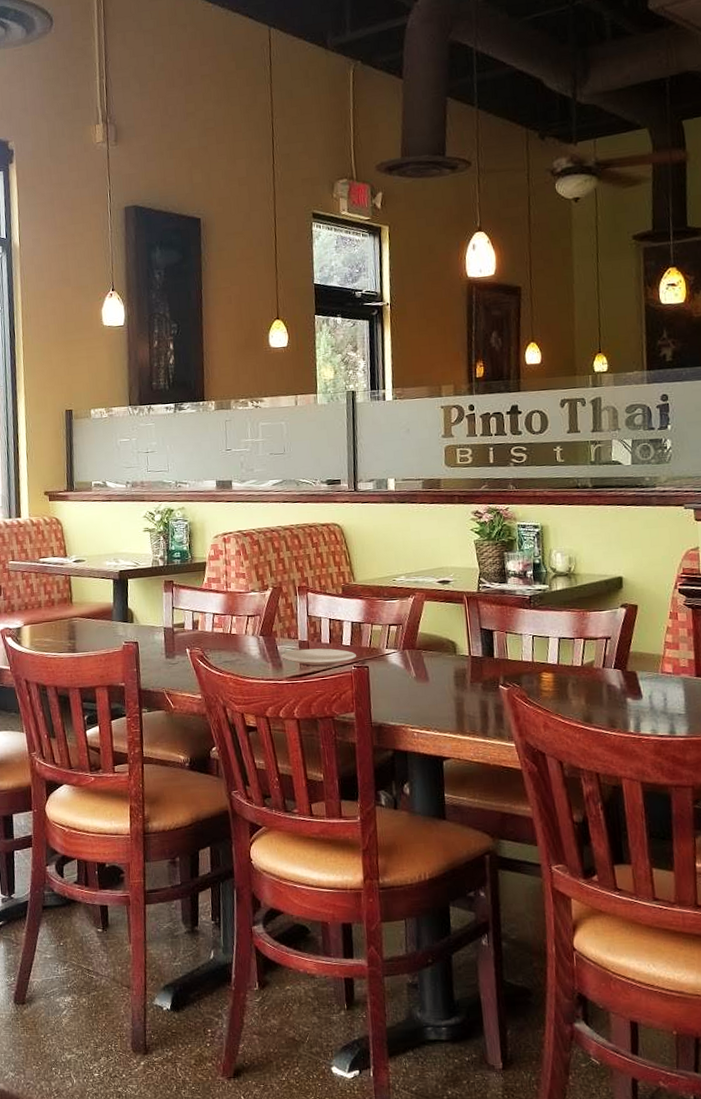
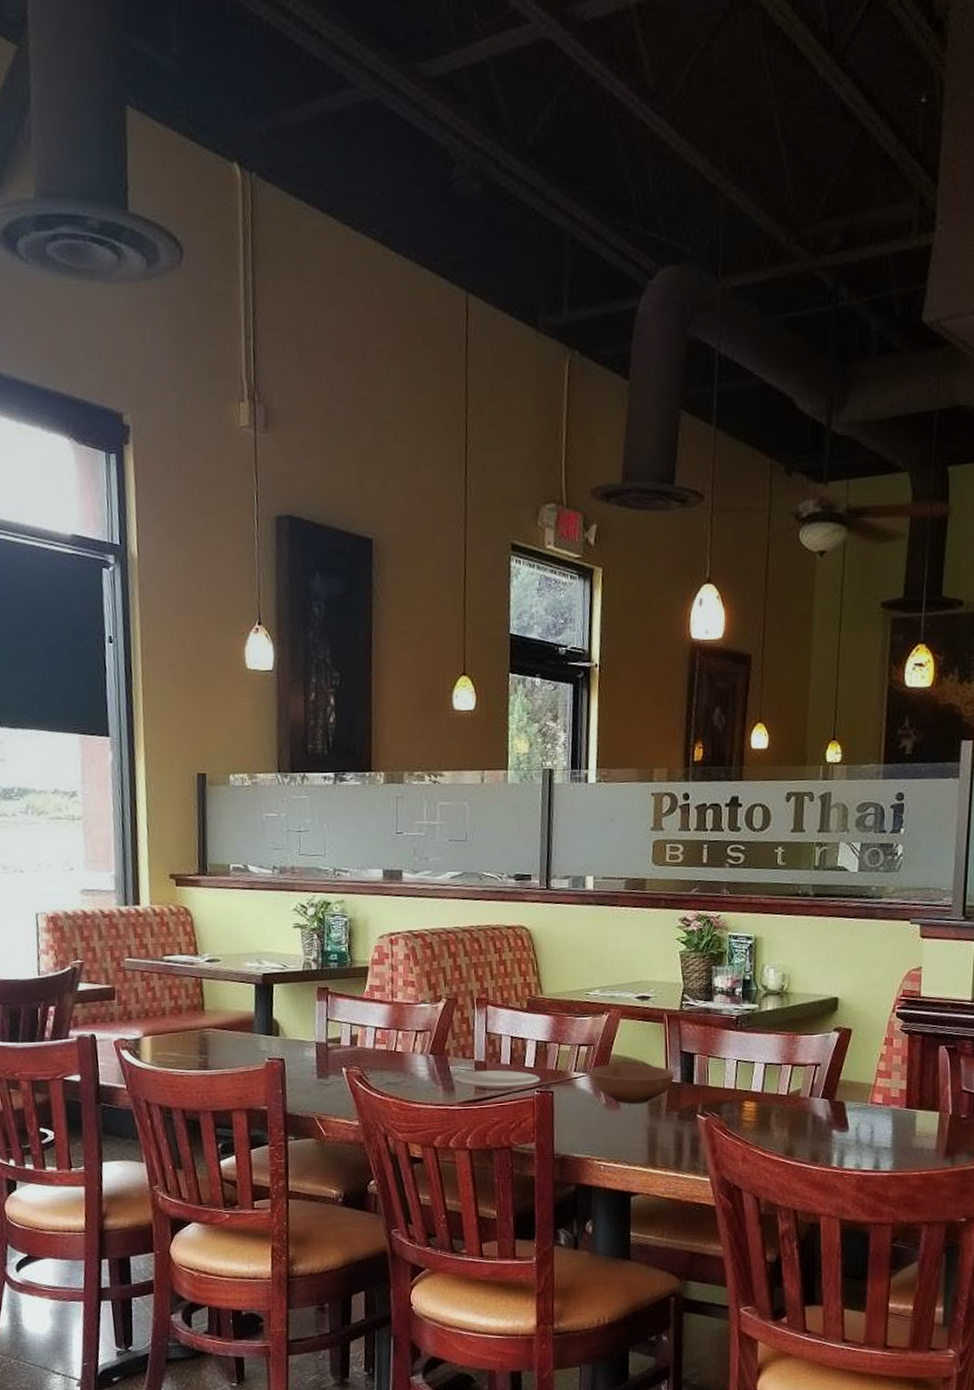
bowl: none [399,640,478,677] -> present [589,1064,676,1105]

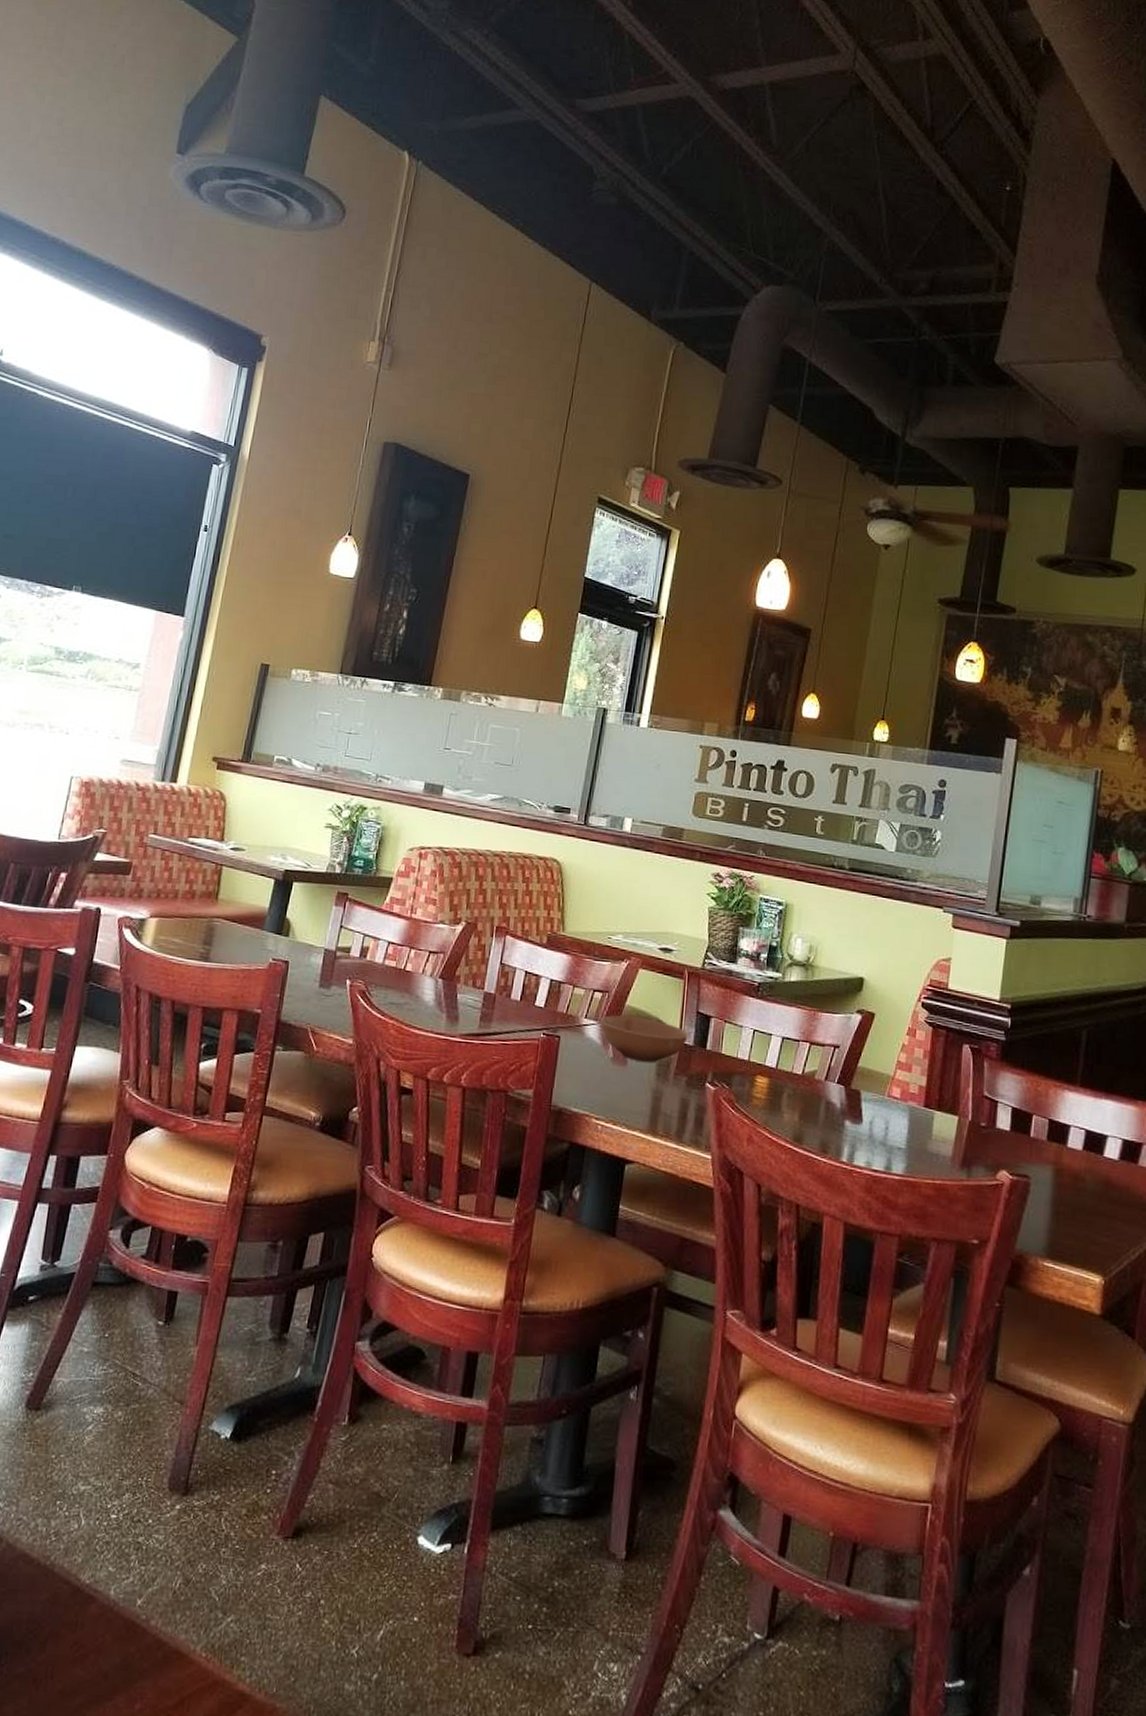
plate: present [454,1070,541,1091] -> none [460,1002,550,1029]

